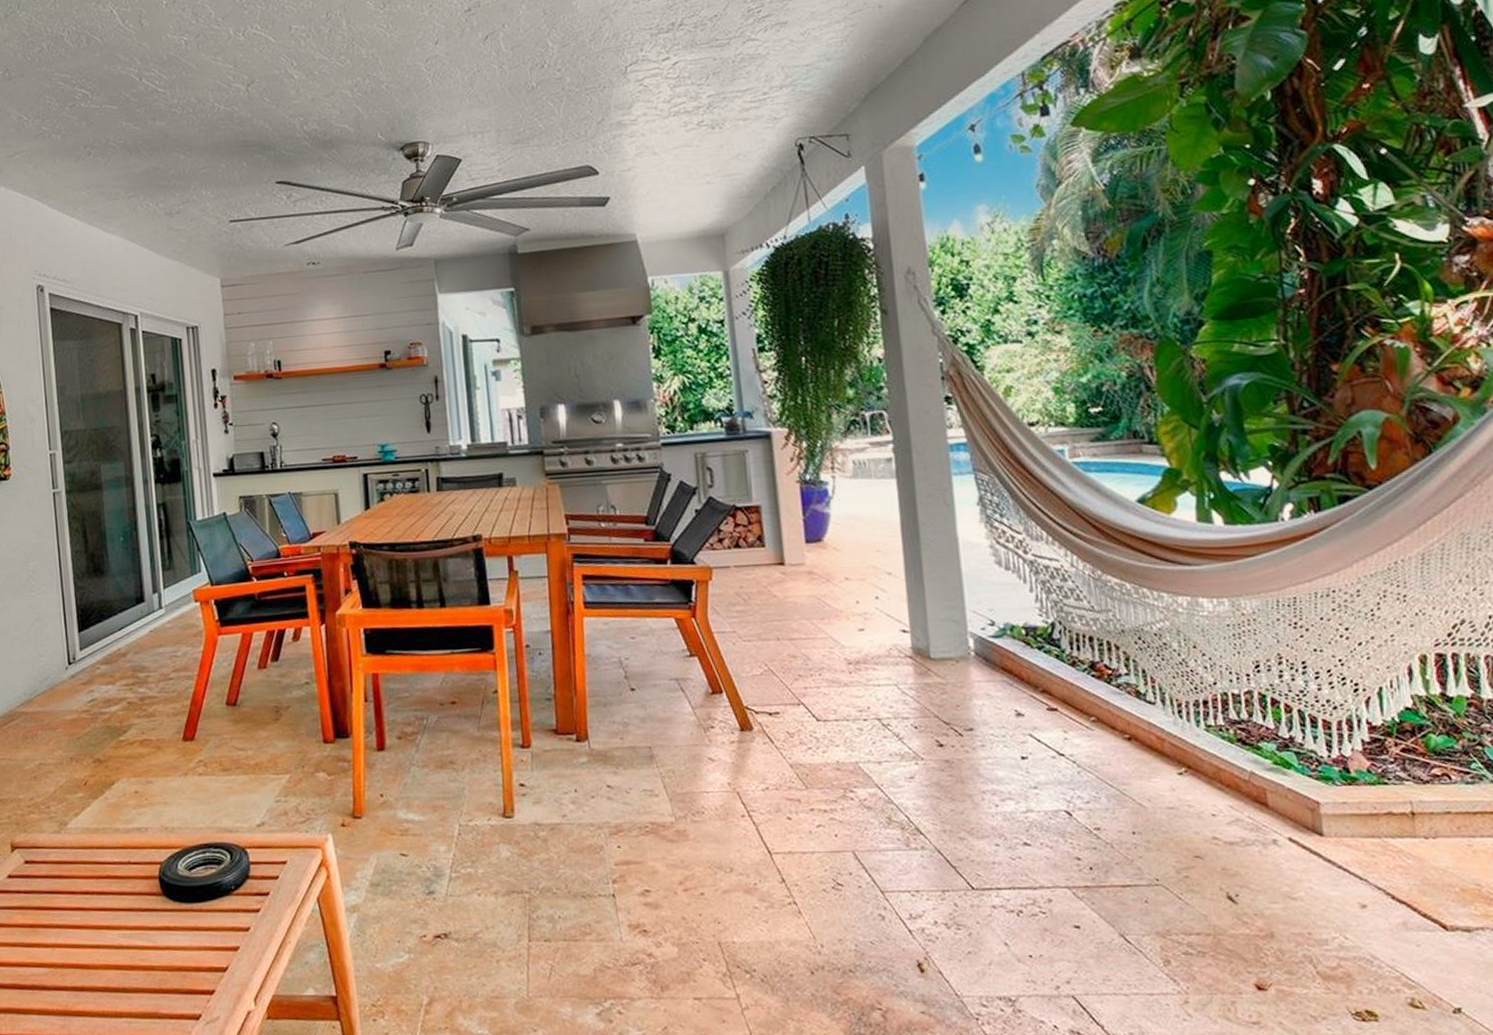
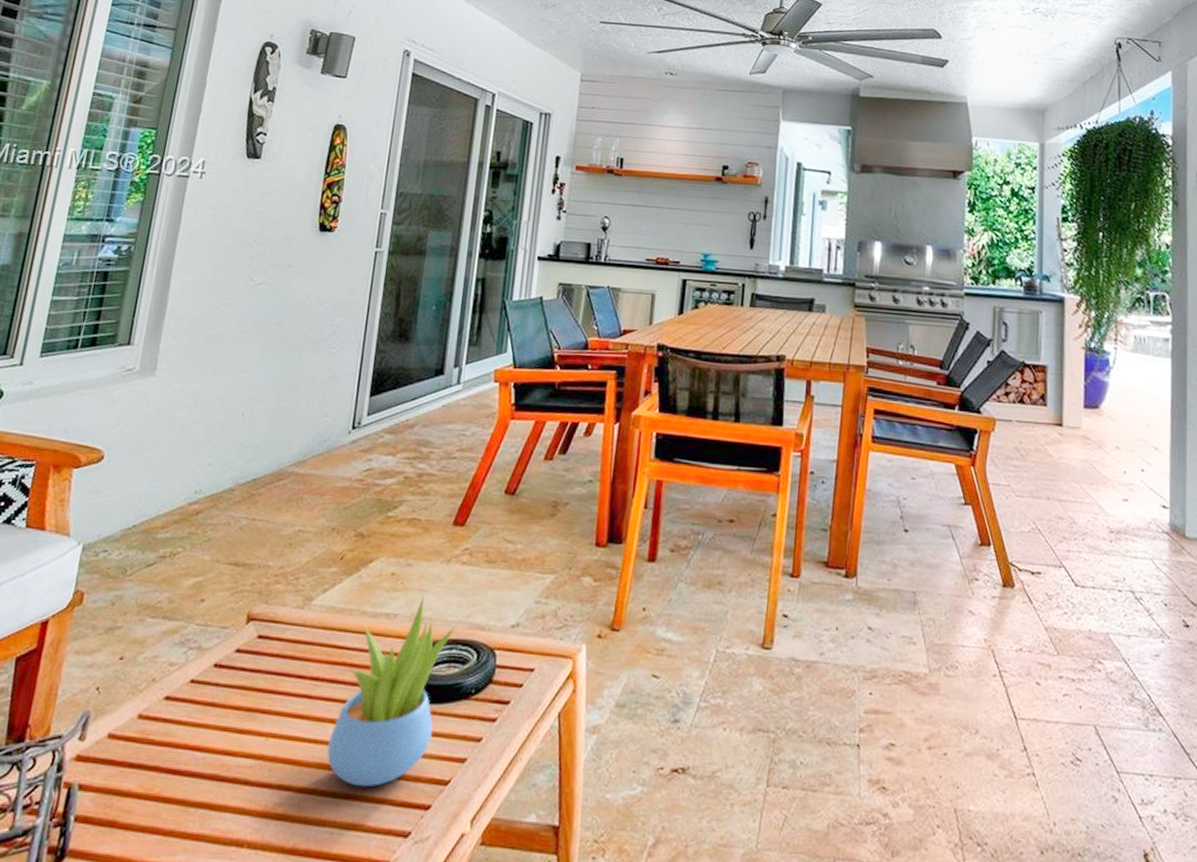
succulent plant: none [109,808,205,981] -> present [326,596,456,787]

